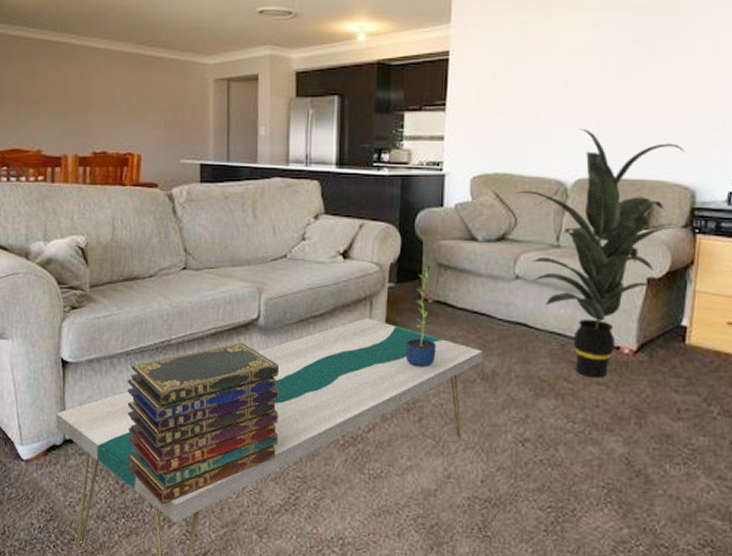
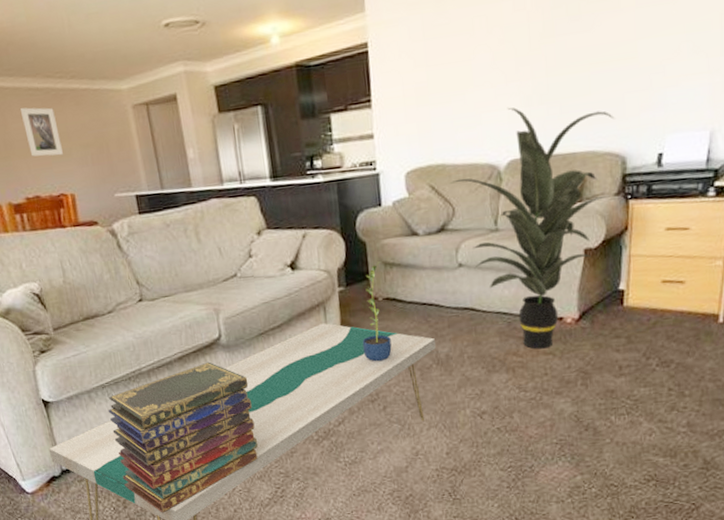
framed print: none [107,69,139,117] -> present [21,107,63,157]

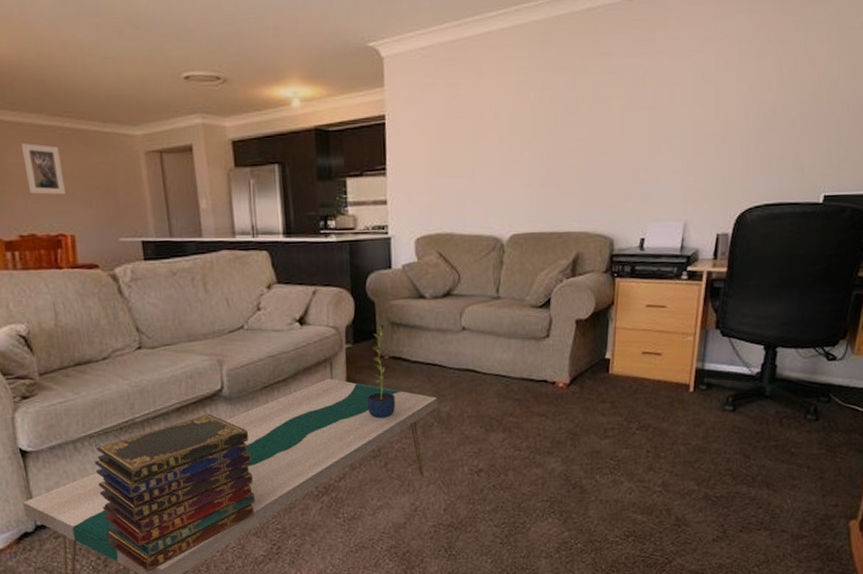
indoor plant: present [450,107,614,349] -> none [457,186,604,411]

